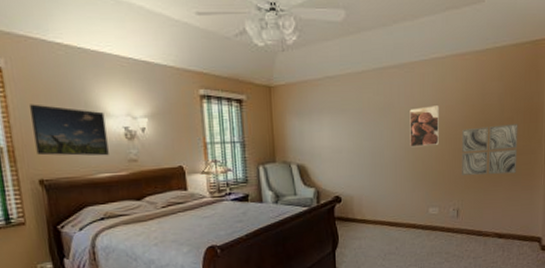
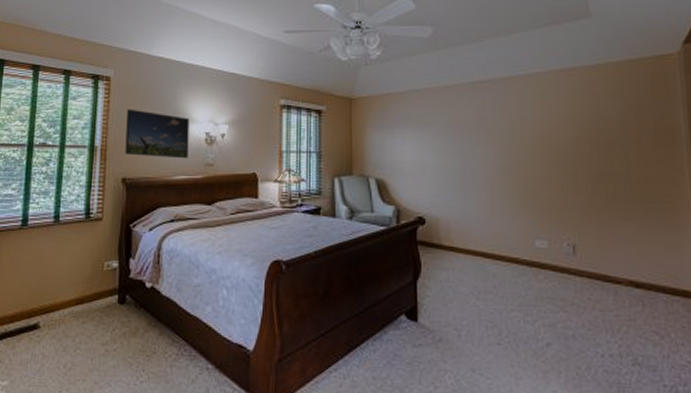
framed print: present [410,105,439,148] -> none [506,123,544,168]
wall art: present [461,124,518,176] -> none [572,147,653,207]

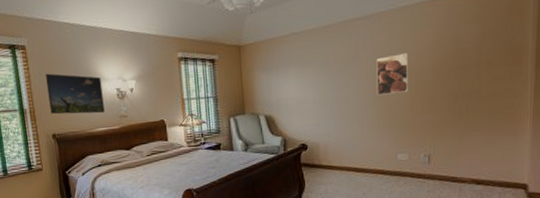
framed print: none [506,123,544,168] -> present [376,53,408,96]

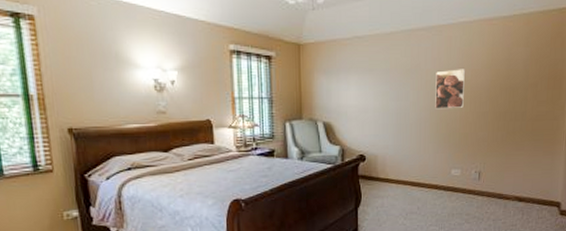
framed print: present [46,73,105,115] -> none [61,53,138,107]

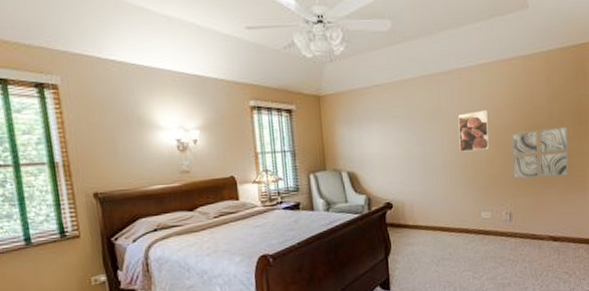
wall art: none [484,90,542,139] -> present [511,126,569,179]

